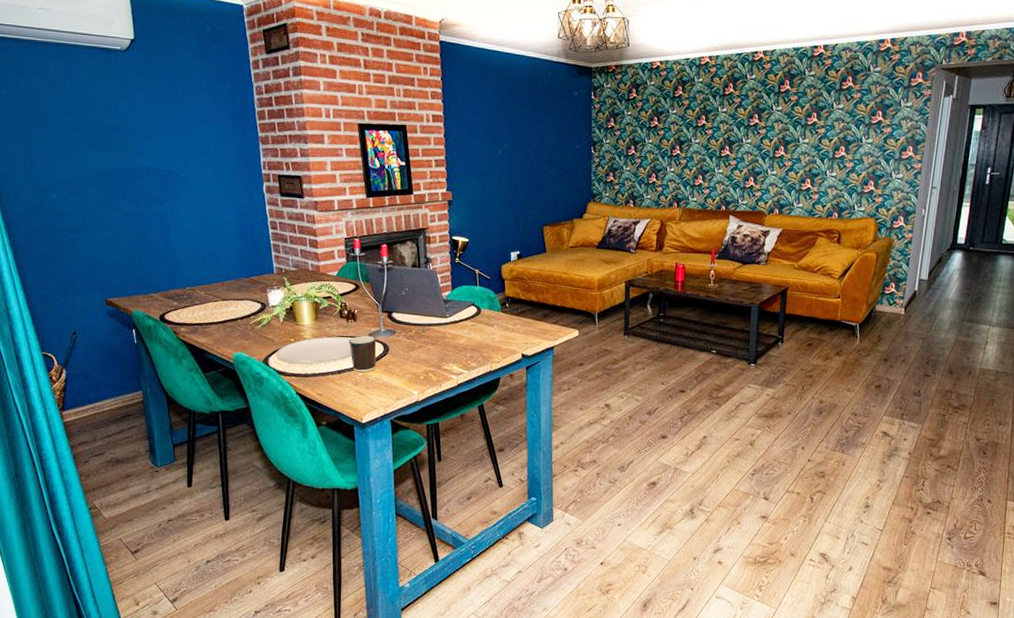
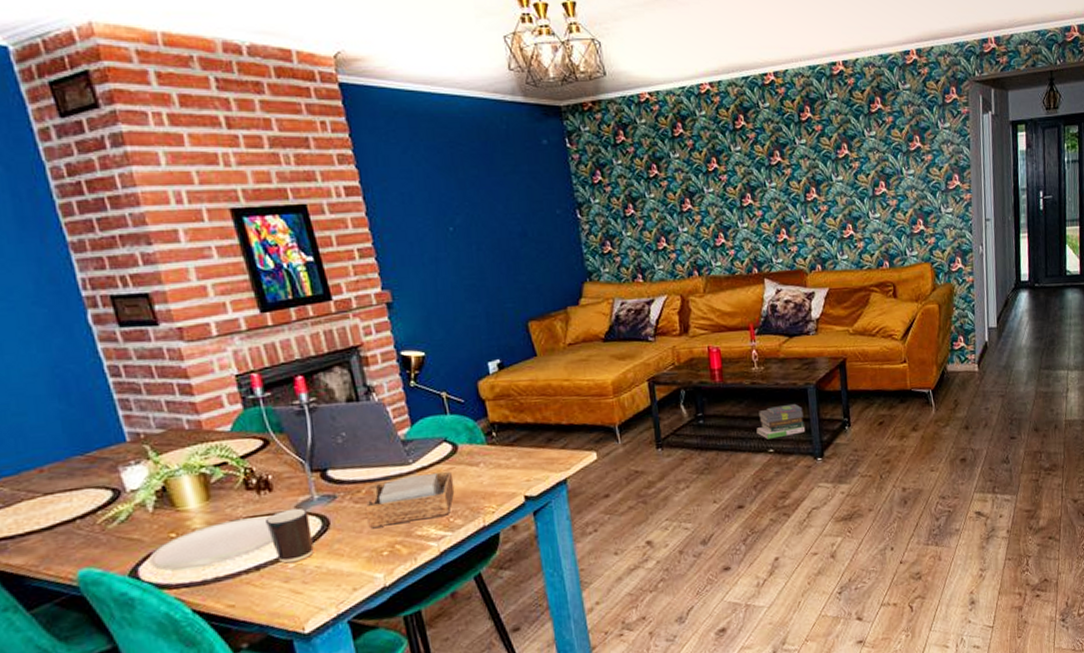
napkin holder: none [412,326,475,359] -> present [365,471,455,528]
books: none [704,317,745,343] -> present [756,403,806,439]

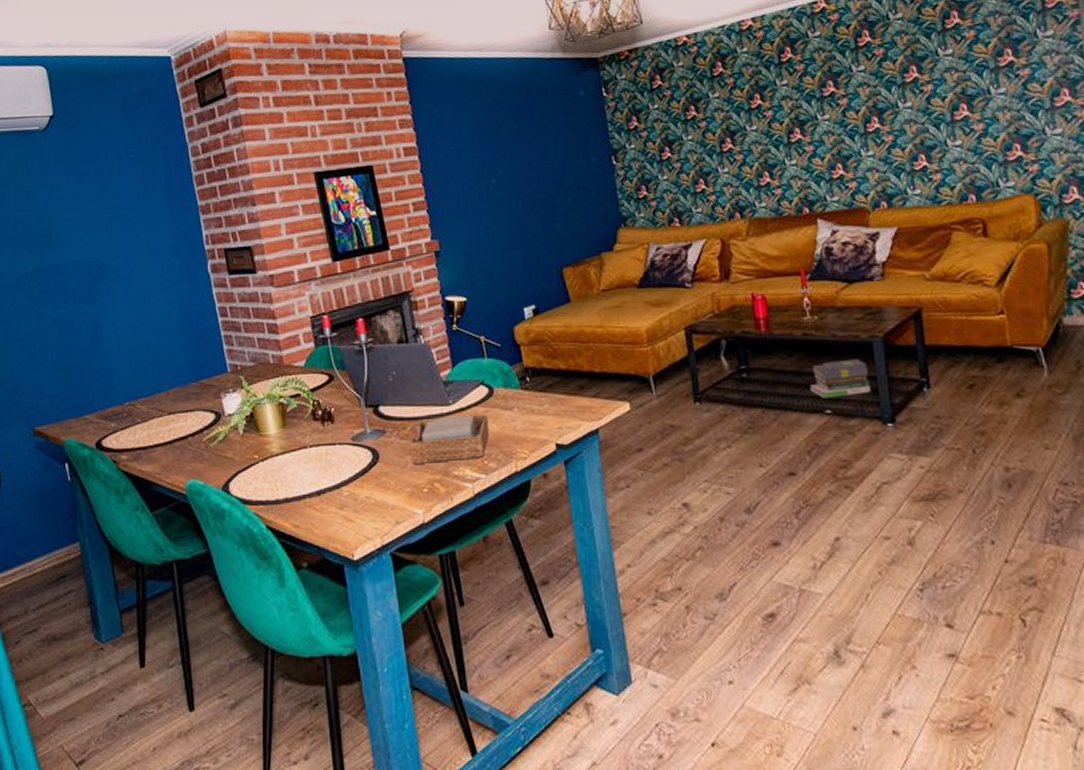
plate: present [149,516,274,571] -> none [237,445,333,489]
mug: present [264,507,314,564] -> none [326,440,365,491]

